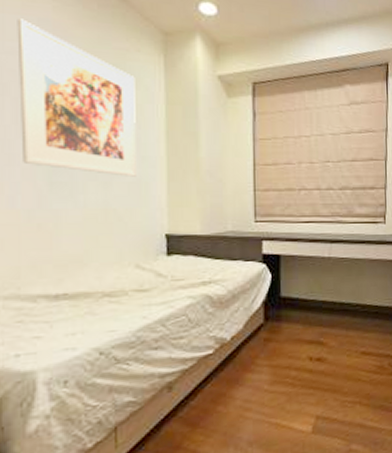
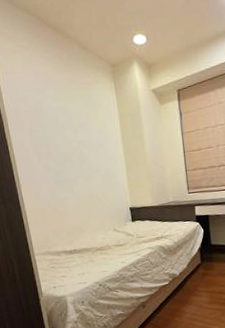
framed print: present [17,18,136,177] -> none [22,75,107,172]

